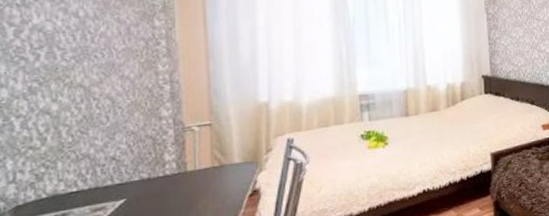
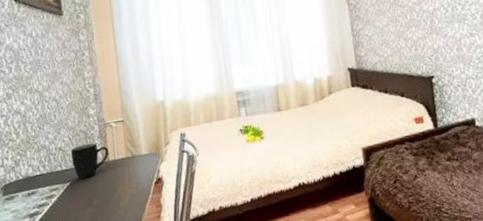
mug: none [130,150,188,196] -> present [71,143,109,180]

